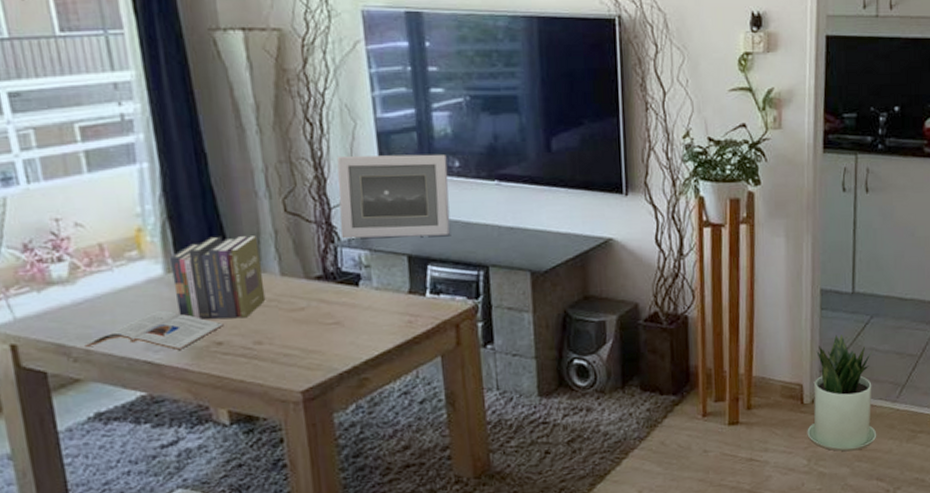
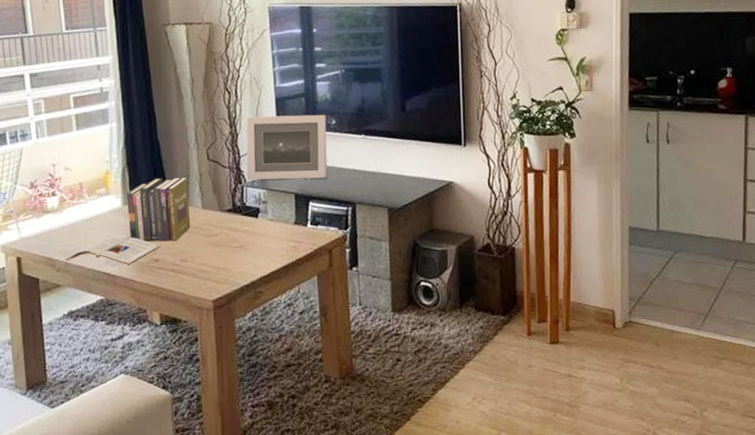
planter: present [807,335,877,452] -> none [619,267,683,373]

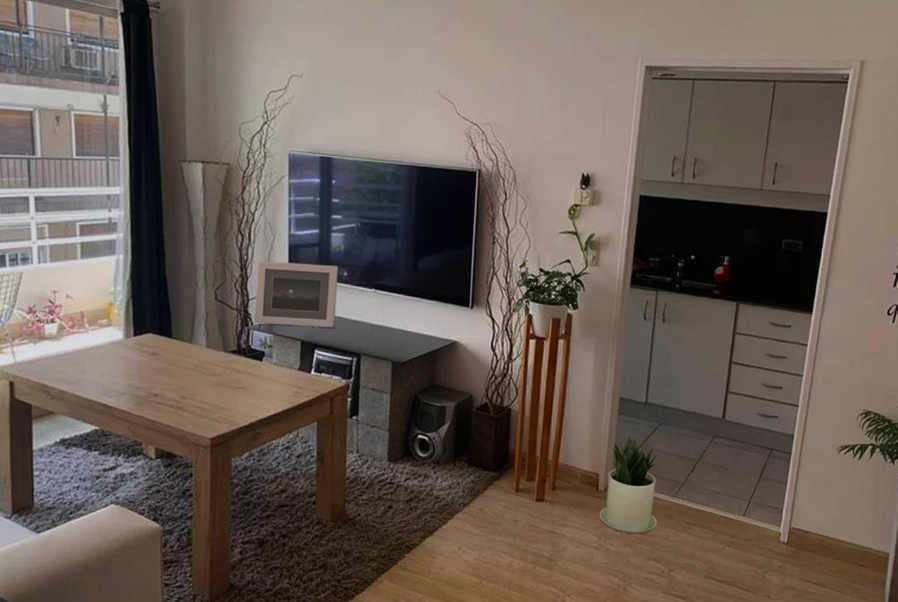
magazine: present [65,234,160,265] -> none [61,366,161,398]
books: present [127,178,191,242] -> none [129,313,194,378]
planter: none [619,267,683,373] -> present [599,436,659,534]

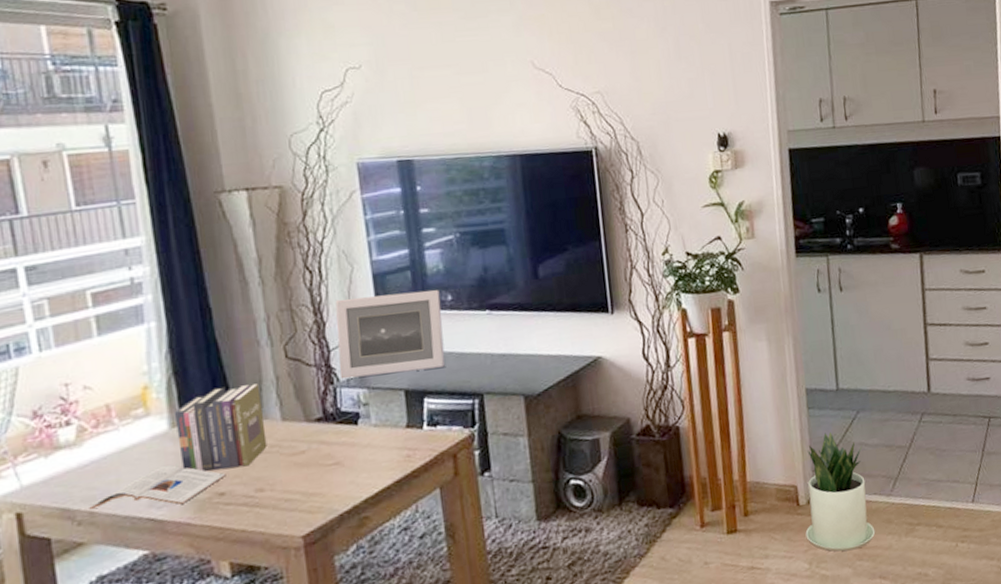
magazine: none [61,366,161,398] -> present [89,465,226,511]
books: none [129,313,194,378] -> present [175,384,268,472]

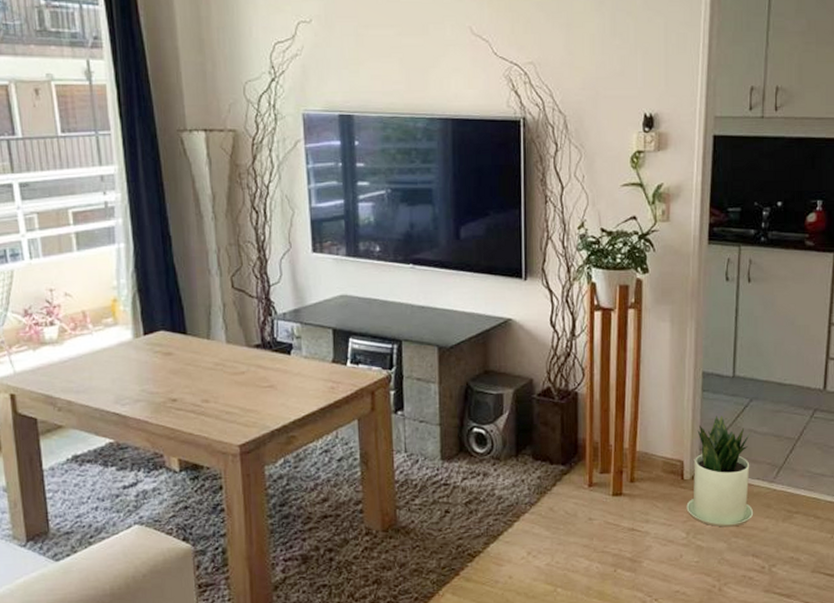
magazine: present [89,465,226,511] -> none [67,370,178,405]
books: present [175,384,268,472] -> none [138,307,213,379]
picture frame: present [335,290,446,379] -> none [276,239,371,313]

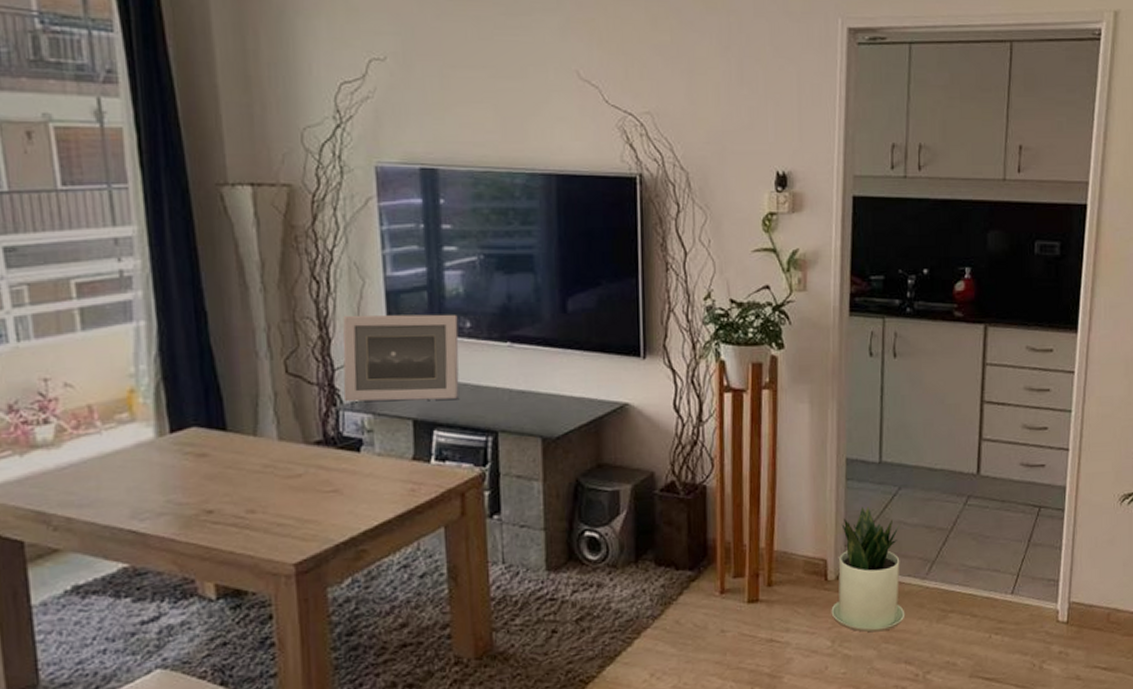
picture frame: none [276,239,371,313] -> present [342,314,460,402]

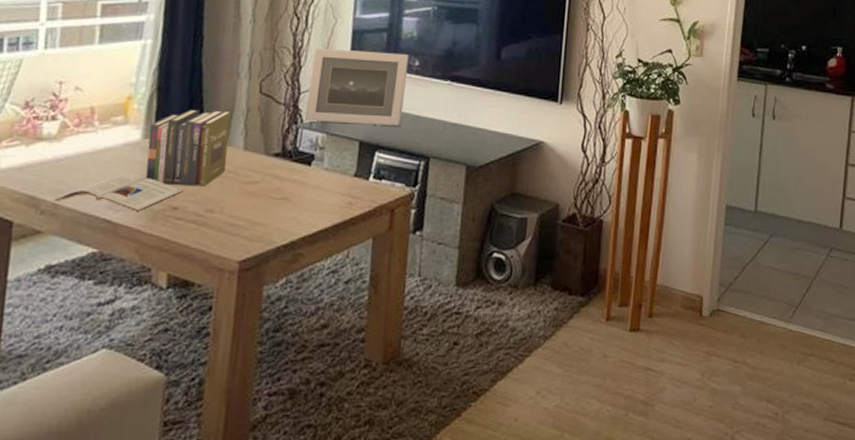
magazine: none [66,476,216,520] -> present [54,173,183,212]
books: none [163,398,261,486] -> present [145,109,231,186]
planter: present [831,507,906,633] -> none [703,251,770,369]

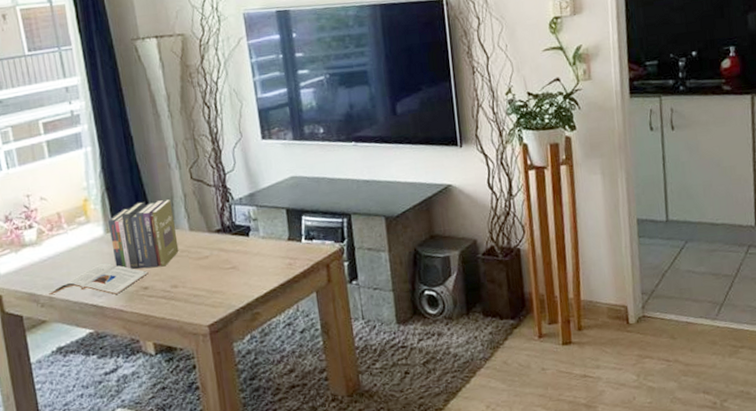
picture frame: present [304,47,409,126] -> none [228,124,320,198]

